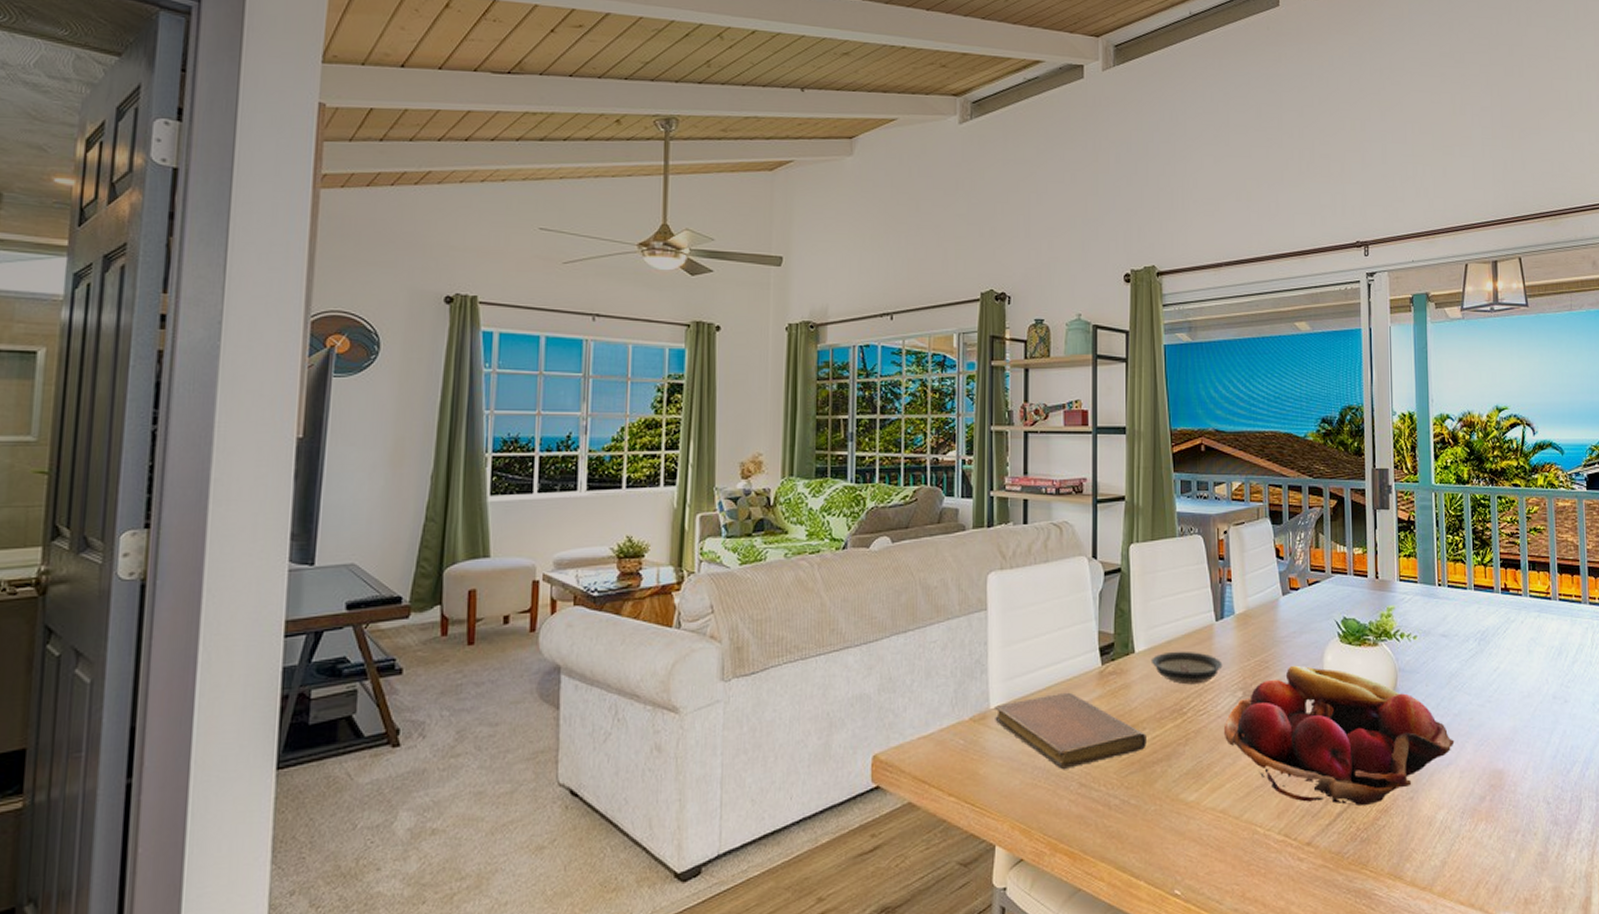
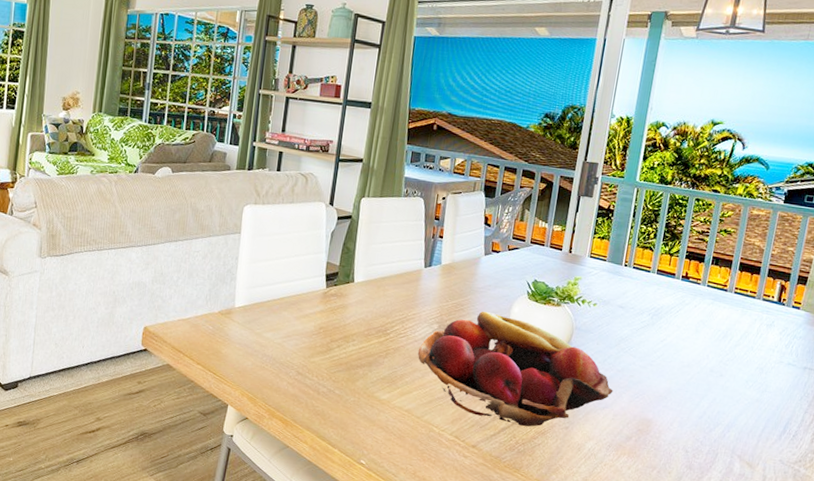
notebook: present [995,692,1146,769] -> none [238,304,355,360]
saucer: present [1150,651,1223,685] -> none [366,285,425,314]

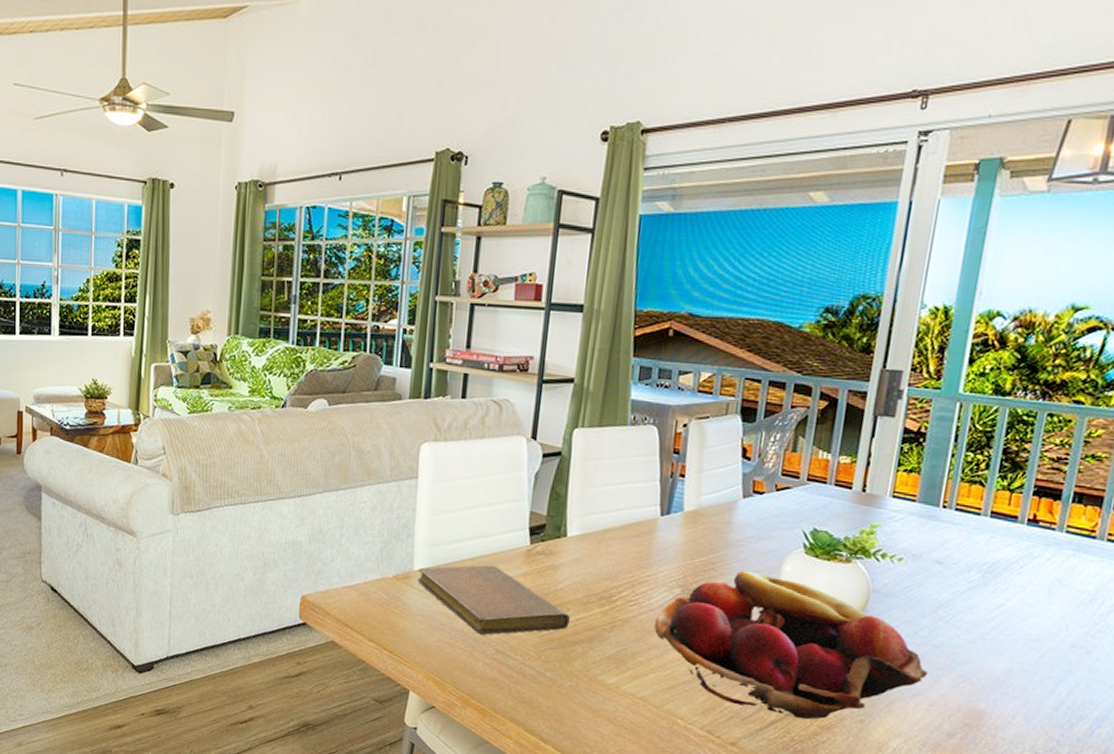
notebook: none [238,304,355,360] -> present [417,565,570,635]

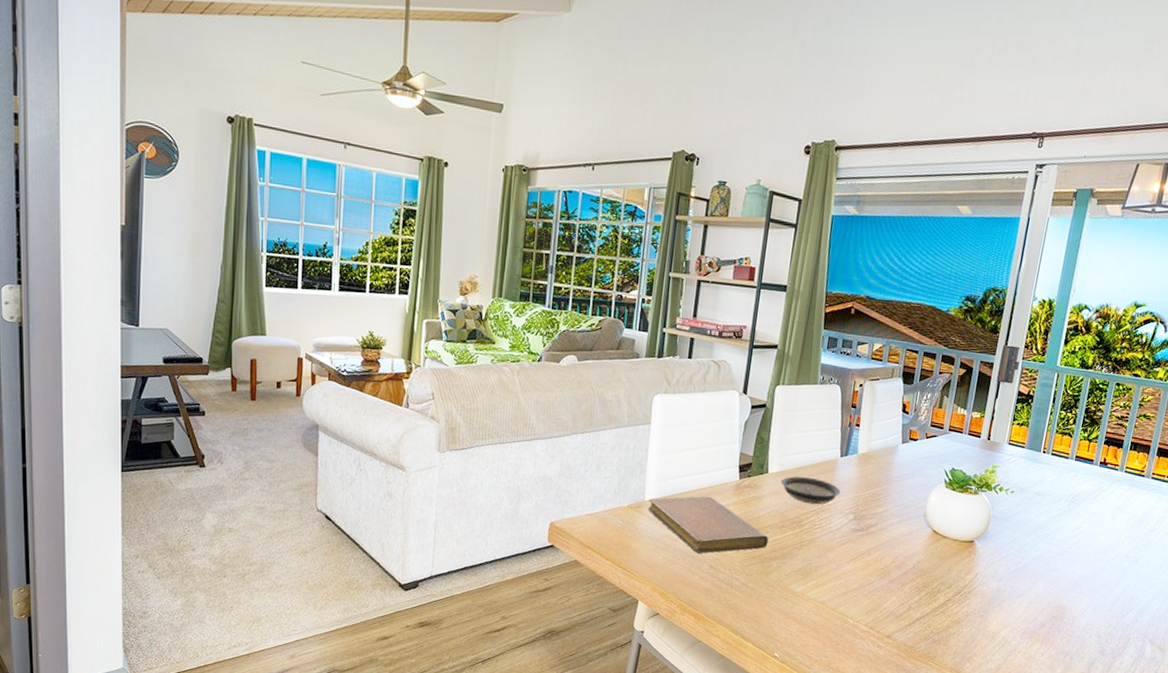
saucer: none [583,540,663,576] -> present [780,476,841,505]
fruit basket: present [653,570,929,720] -> none [832,500,1029,616]

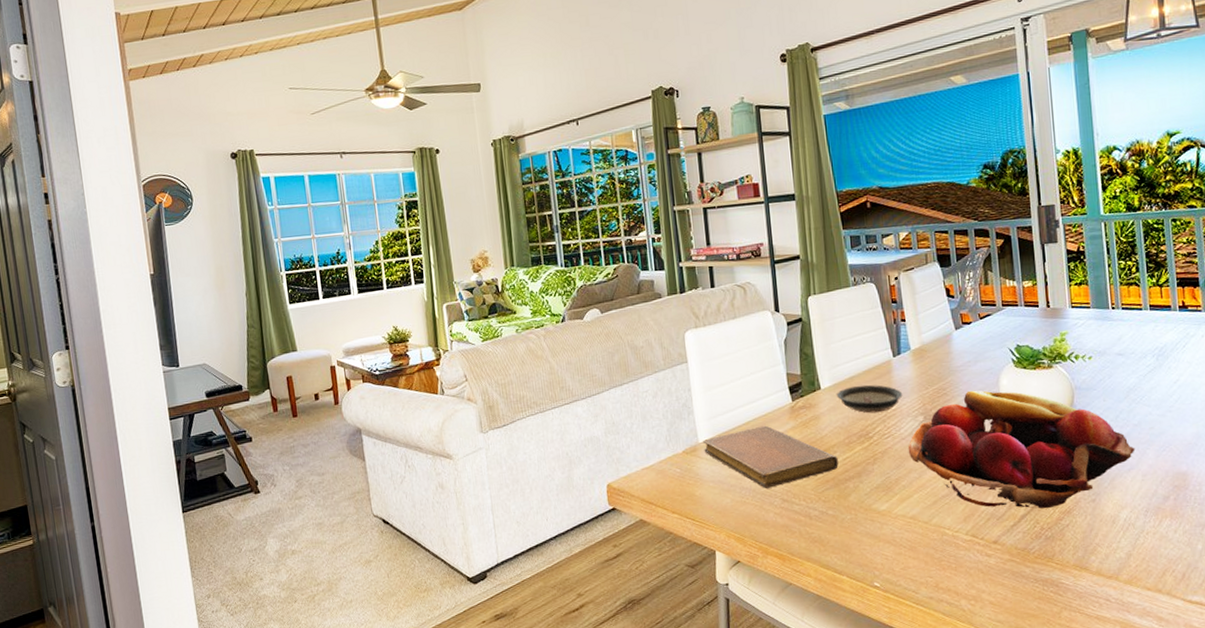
fruit basket: none [832,500,1029,616] -> present [907,390,1135,509]

